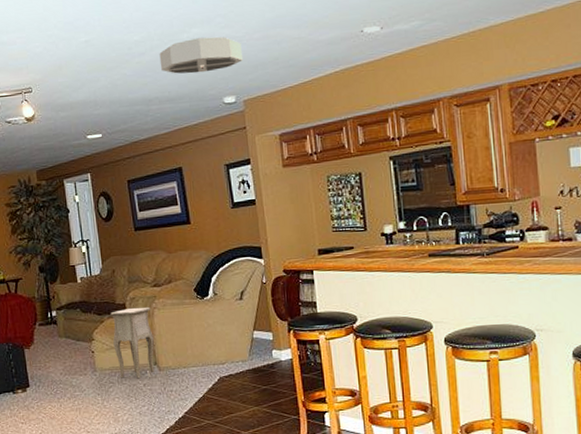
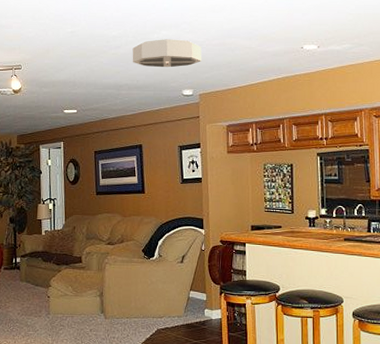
side table: present [110,307,155,379] -> none [67,261,103,324]

